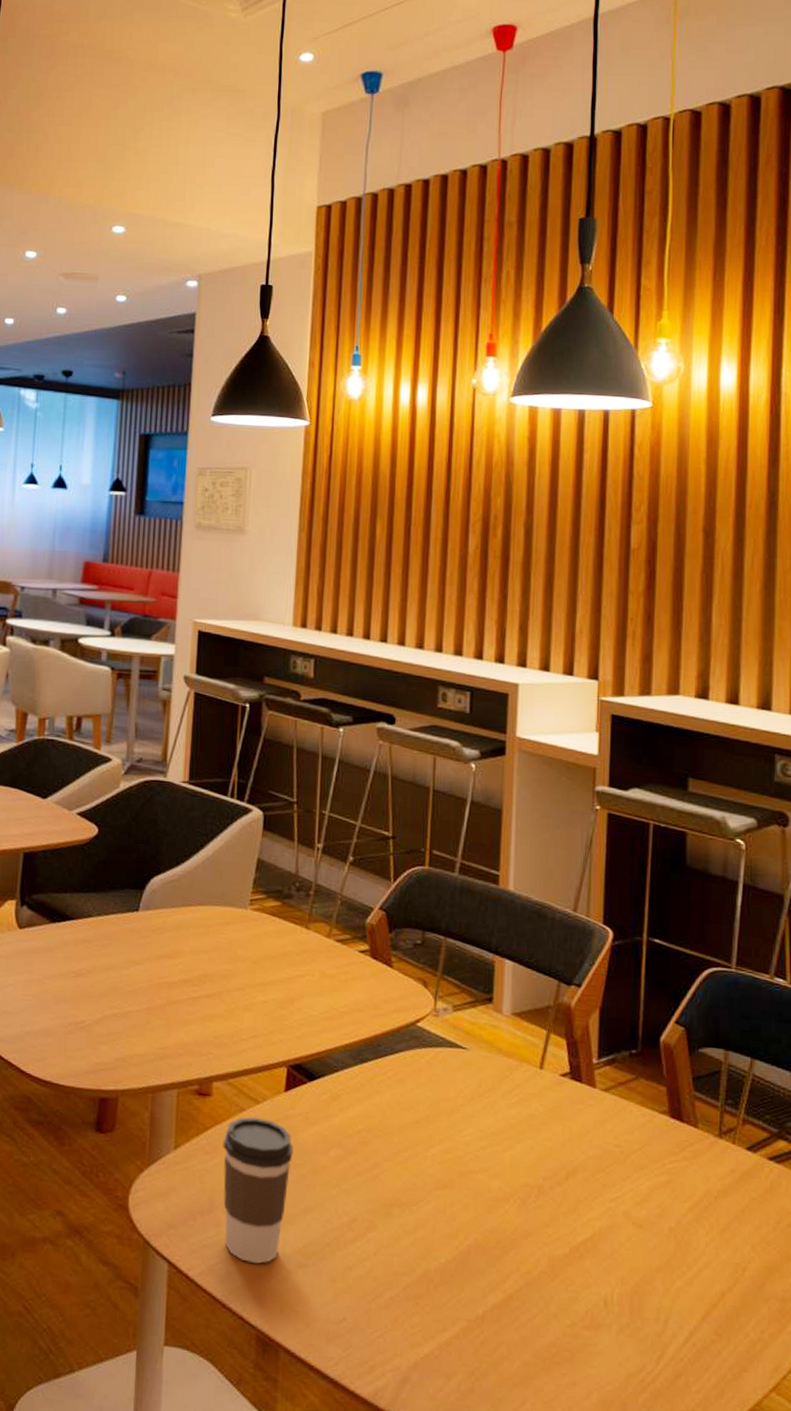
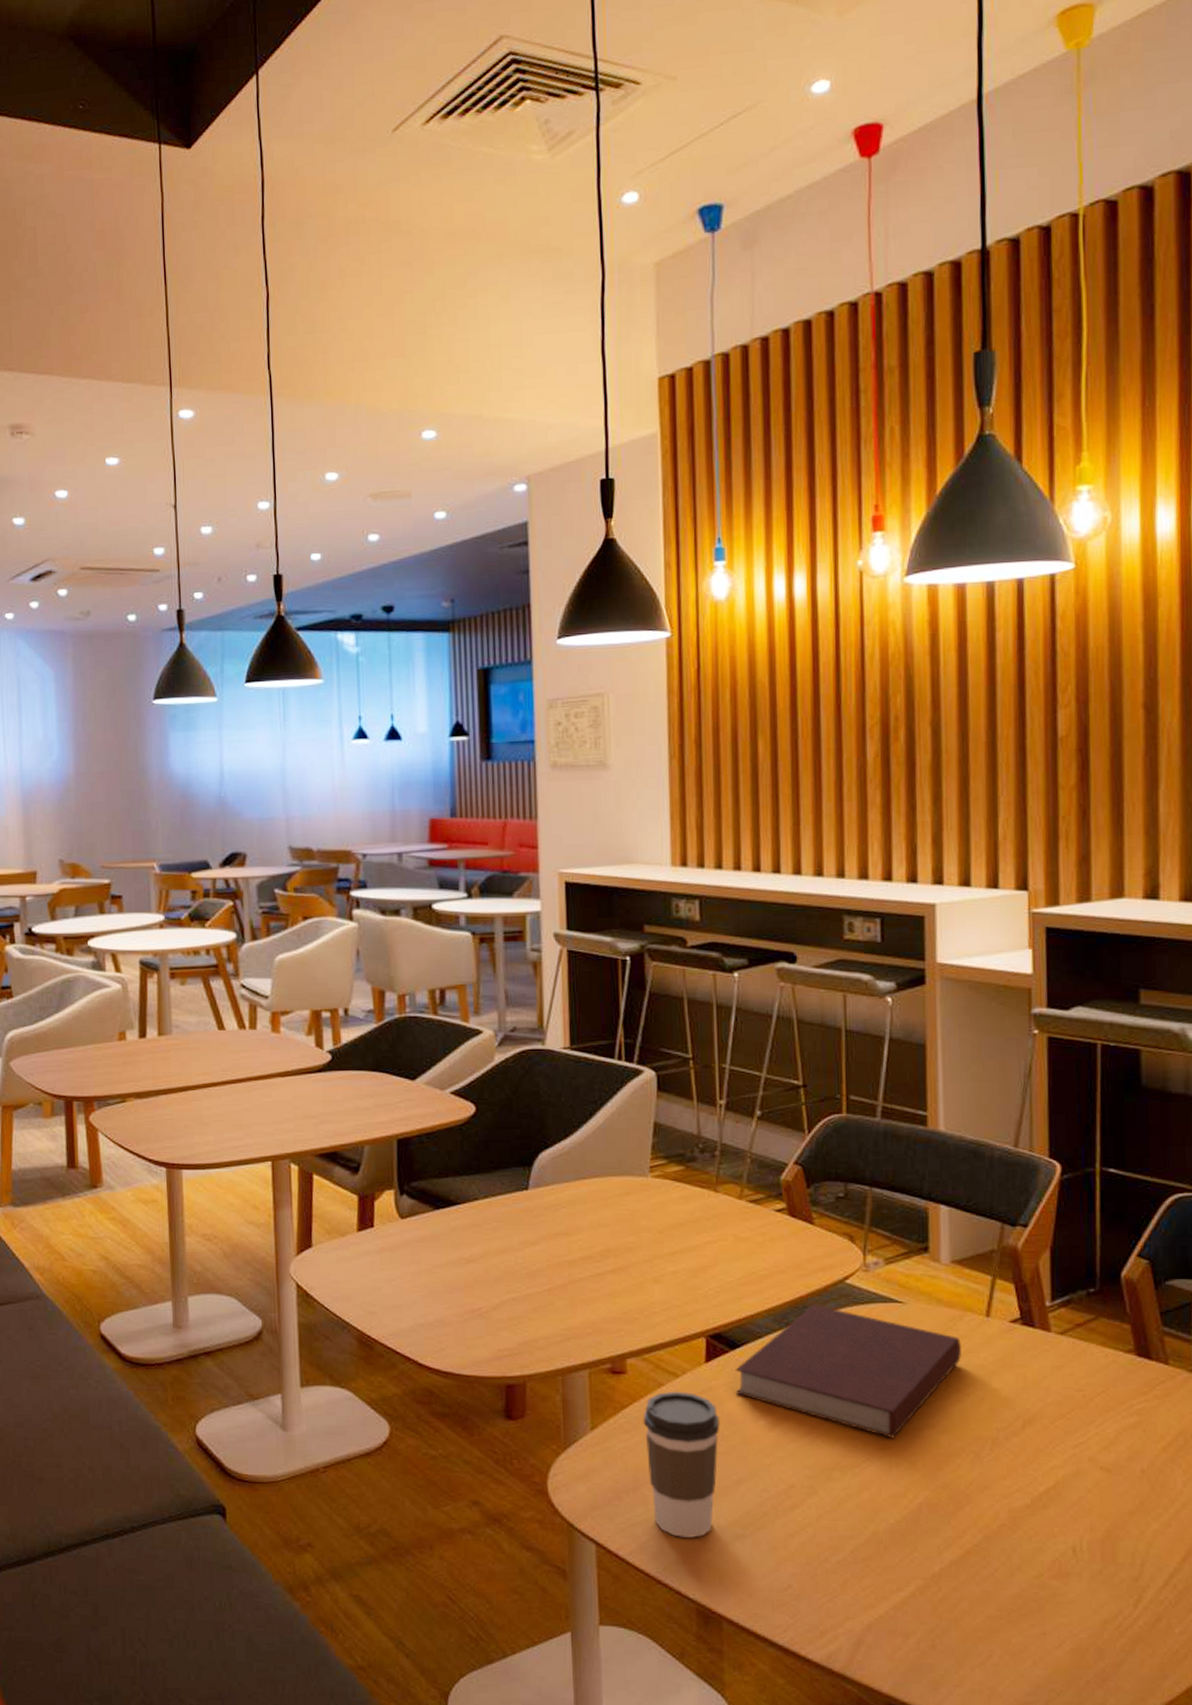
notebook: none [310,1044,516,1179] -> present [735,1304,961,1438]

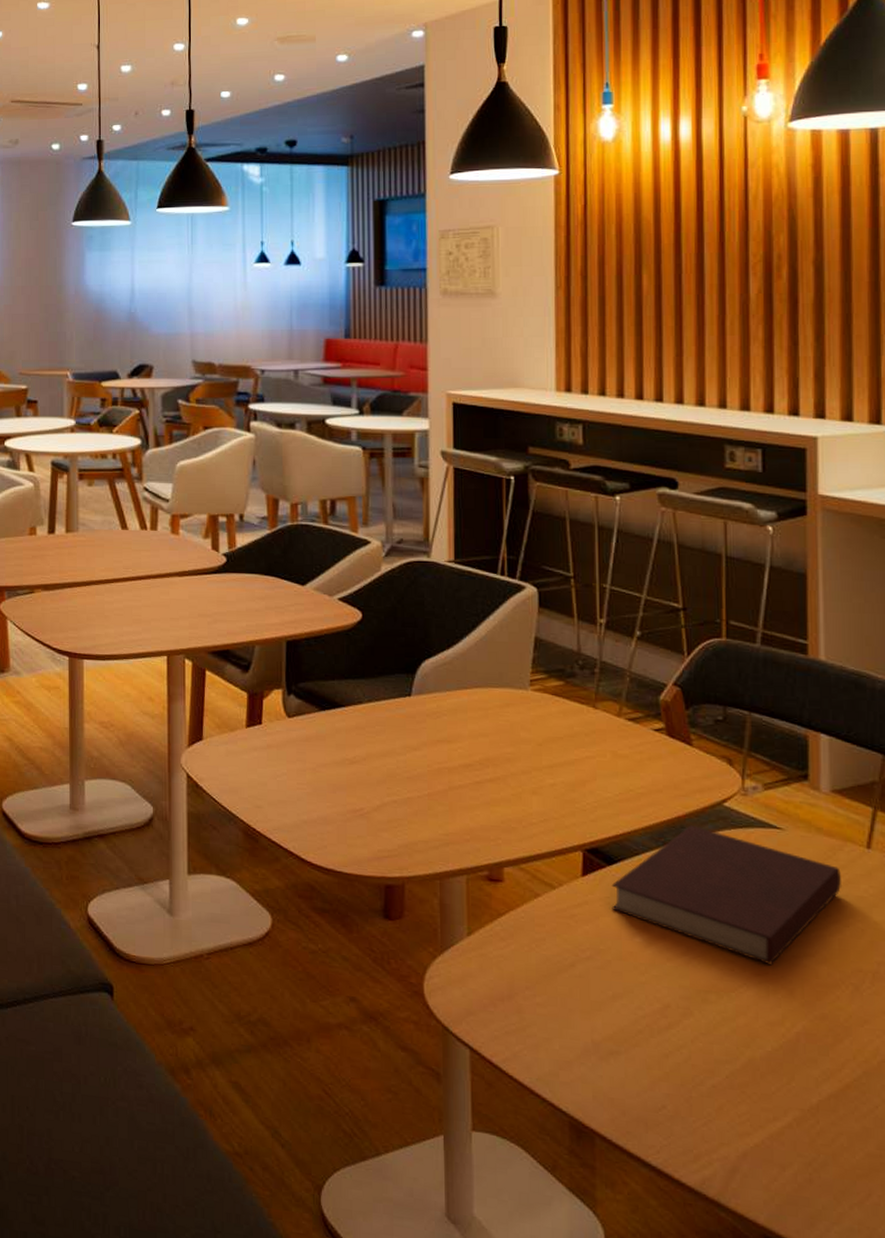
coffee cup: present [643,1391,720,1538] -> none [519,902,596,1050]

